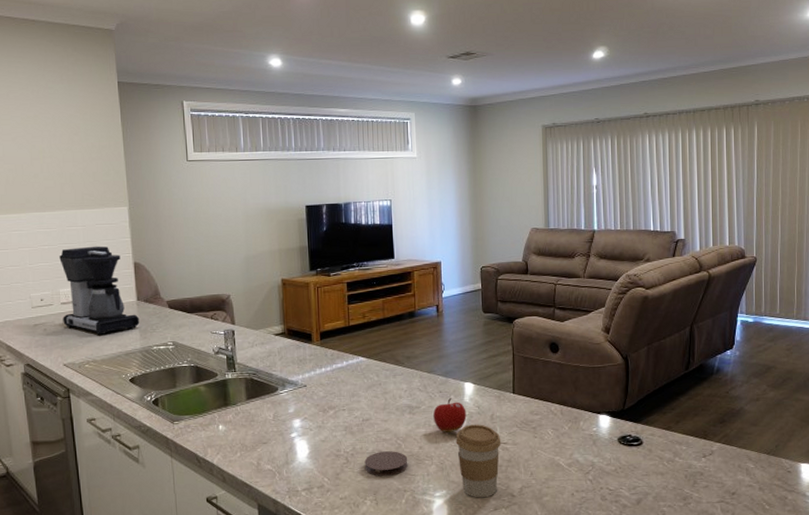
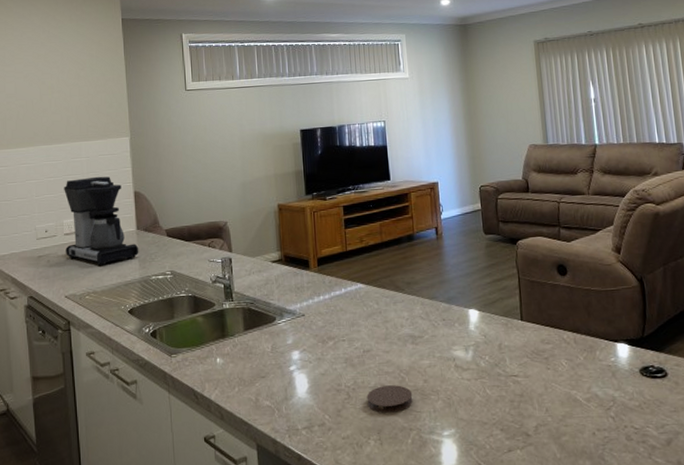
fruit: present [433,398,467,433] -> none [437,327,473,364]
coffee cup: present [455,424,501,498] -> none [462,354,512,438]

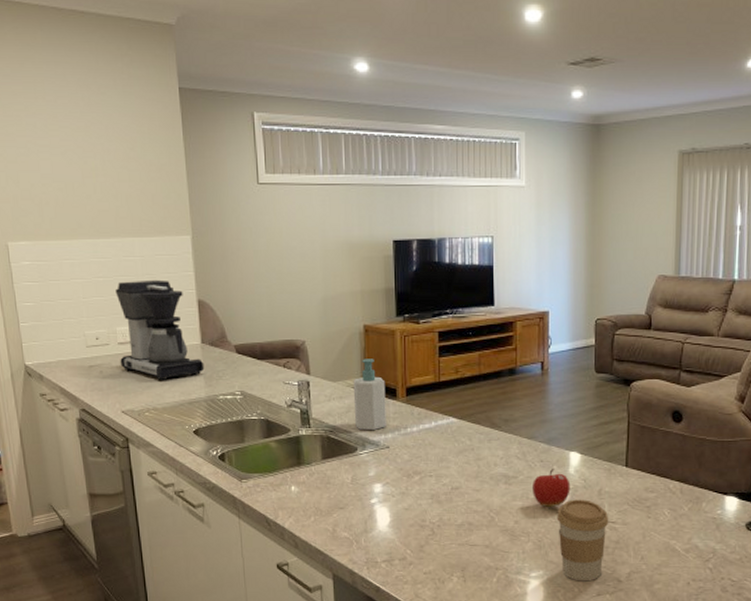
soap bottle: none [270,234,301,301] -> present [353,359,386,431]
coaster: present [366,385,413,413] -> none [452,524,501,551]
fruit: none [437,327,473,364] -> present [532,469,571,507]
coffee cup: none [462,354,512,438] -> present [557,499,609,582]

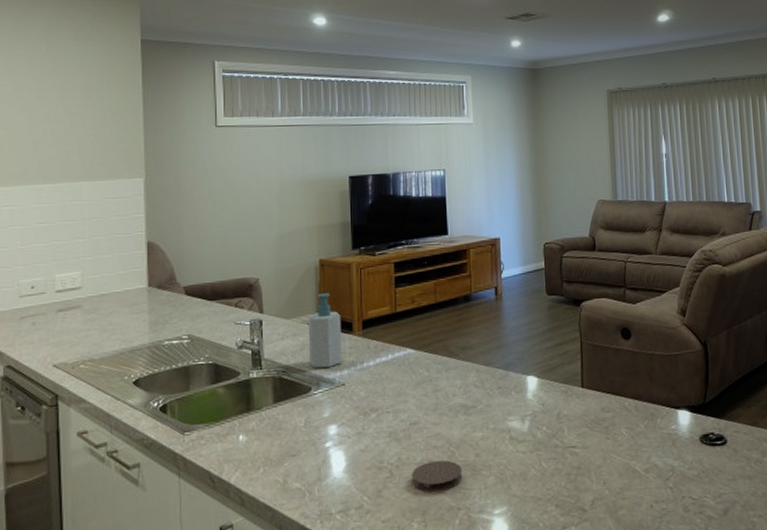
coffee maker: present [115,279,205,380] -> none [56,223,150,328]
coaster: none [452,524,501,551] -> present [411,460,463,492]
fruit: present [532,469,571,507] -> none [492,395,530,436]
coffee cup: present [557,499,609,582] -> none [517,425,570,515]

